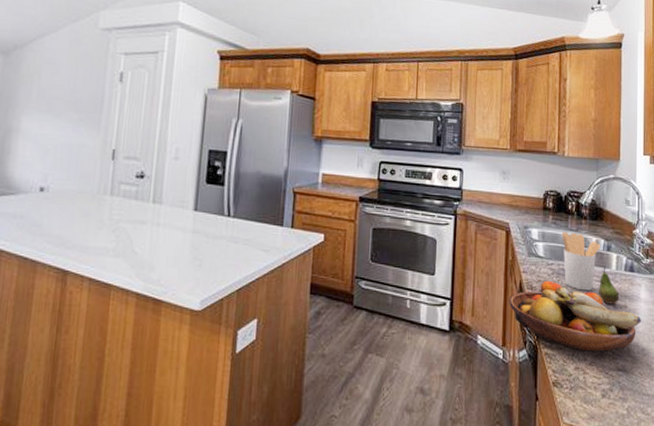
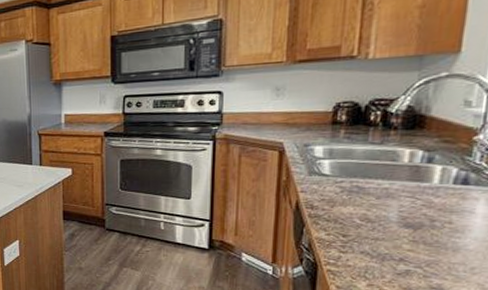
fruit bowl: present [509,280,641,352] -> none [281,199,474,270]
utensil holder: present [561,231,601,291] -> none [357,145,418,208]
fruit: present [599,266,620,304] -> none [409,181,442,221]

